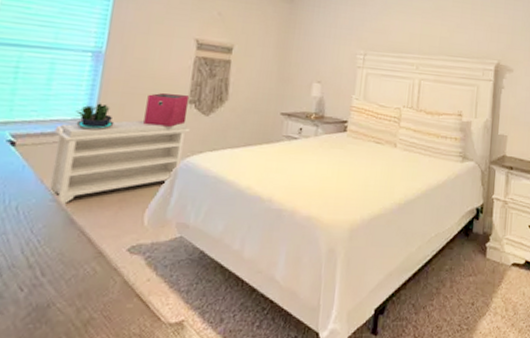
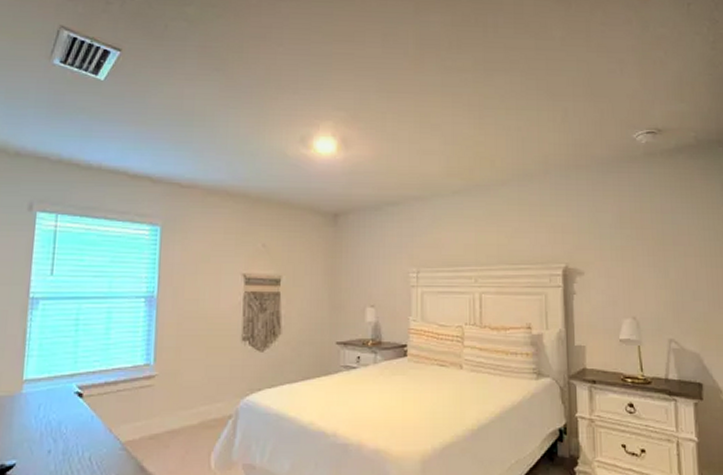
bench: present [48,120,190,205] -> none [117,361,246,453]
potted plant: present [75,103,115,130] -> none [134,348,173,376]
storage bin: present [143,93,190,127] -> none [201,333,243,366]

